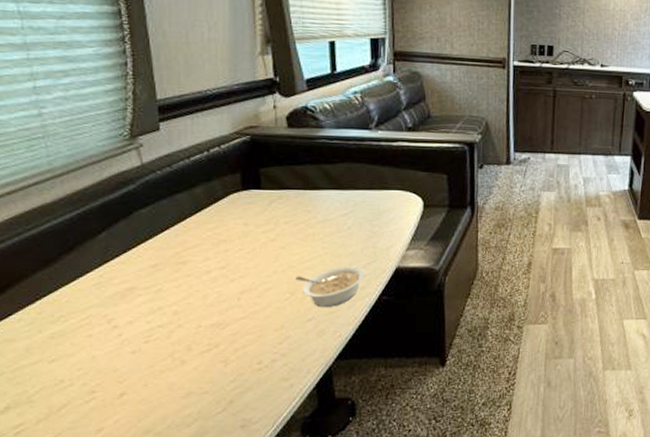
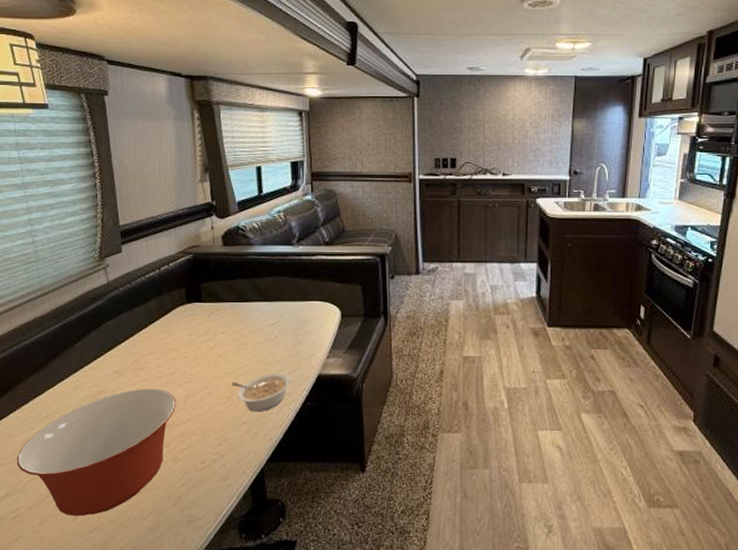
mixing bowl: none [19,284,229,428] -> present [16,388,177,517]

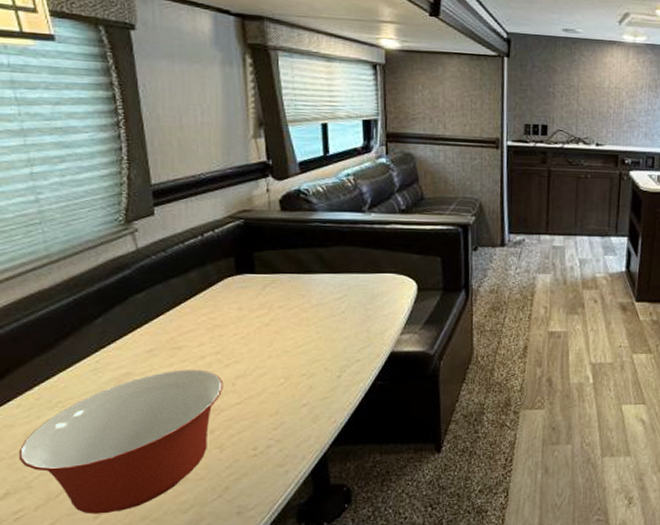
legume: present [231,373,291,412] -> none [290,351,360,393]

